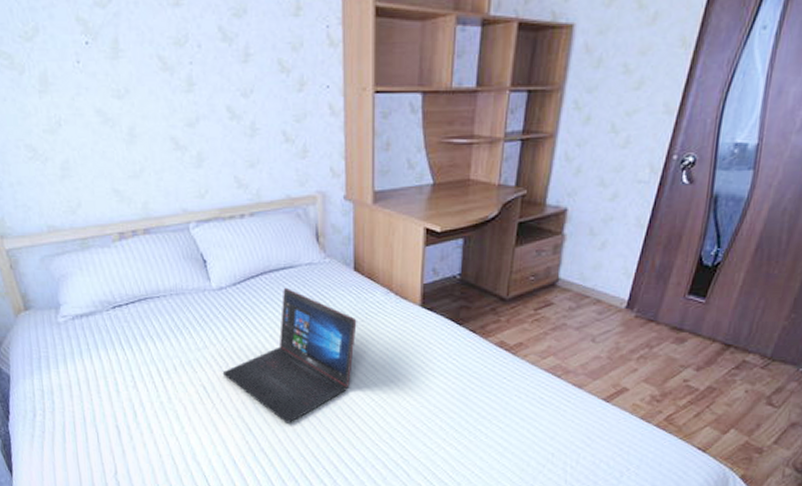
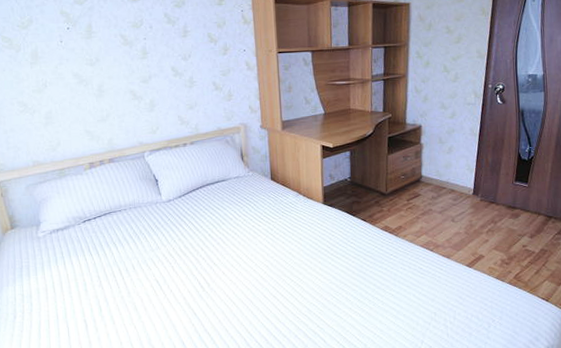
laptop: present [222,287,357,423] -> none [172,196,276,306]

